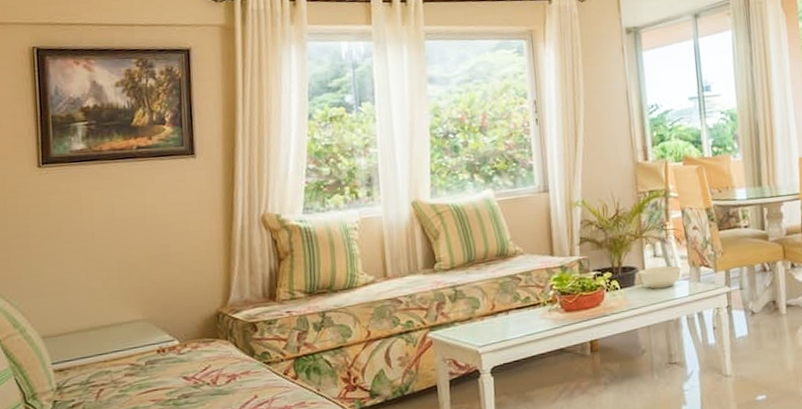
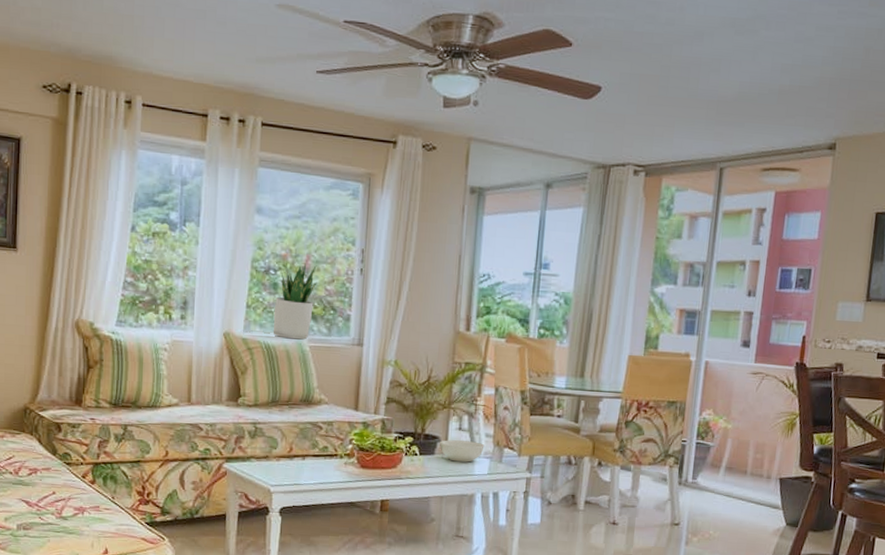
planter: none [458,122,496,198] -> present [273,263,317,340]

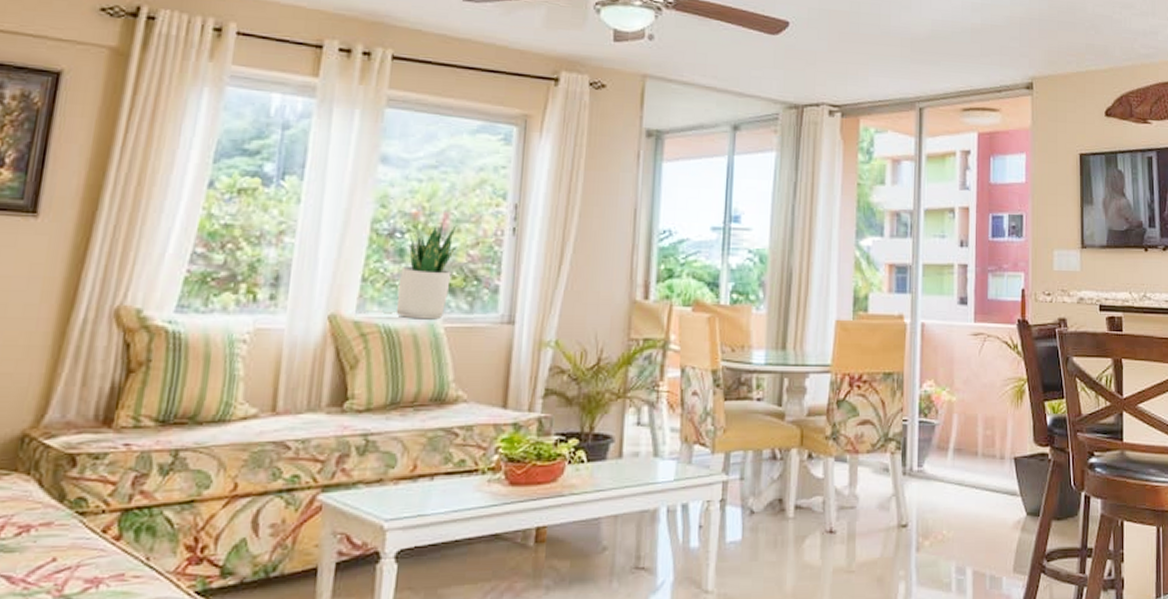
bowl: present [439,440,485,463] -> none [612,439,670,467]

